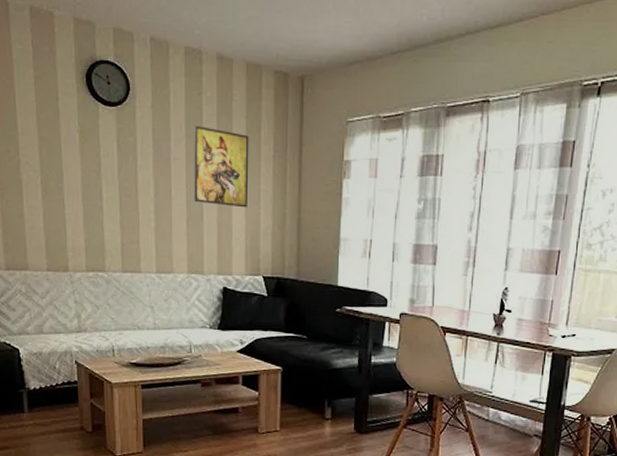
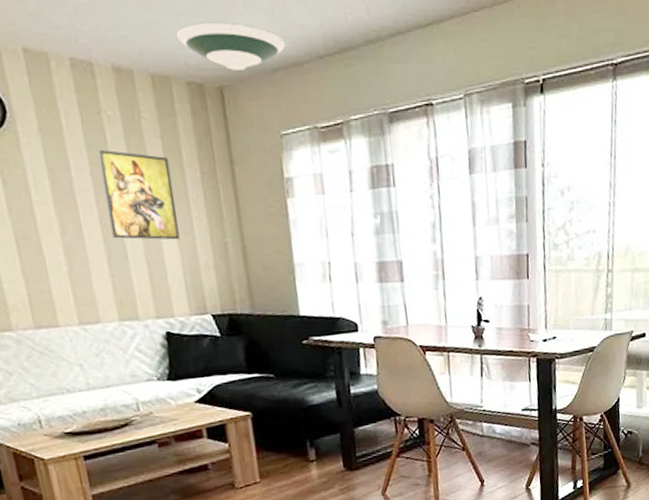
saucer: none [272,19,364,62] -> present [175,22,286,70]

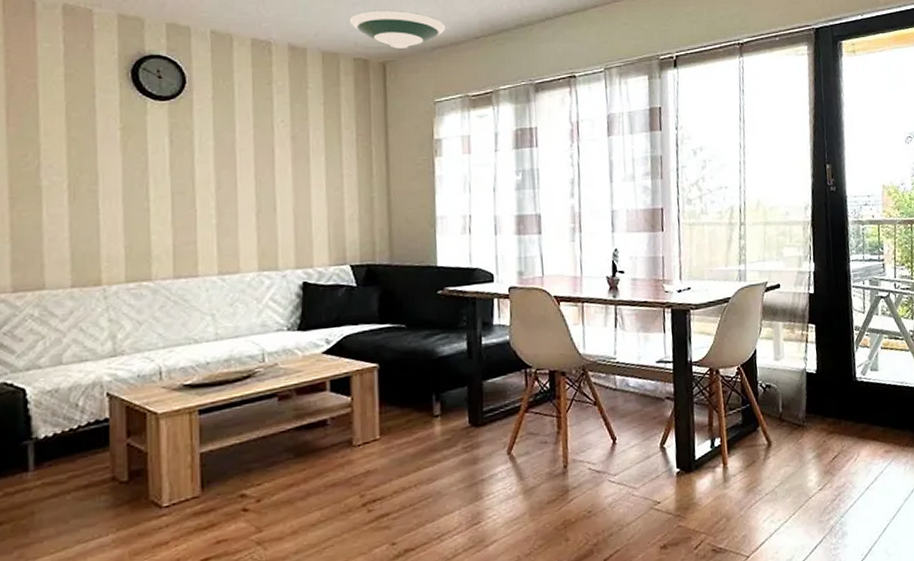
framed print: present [98,149,180,240] -> none [263,114,329,195]

